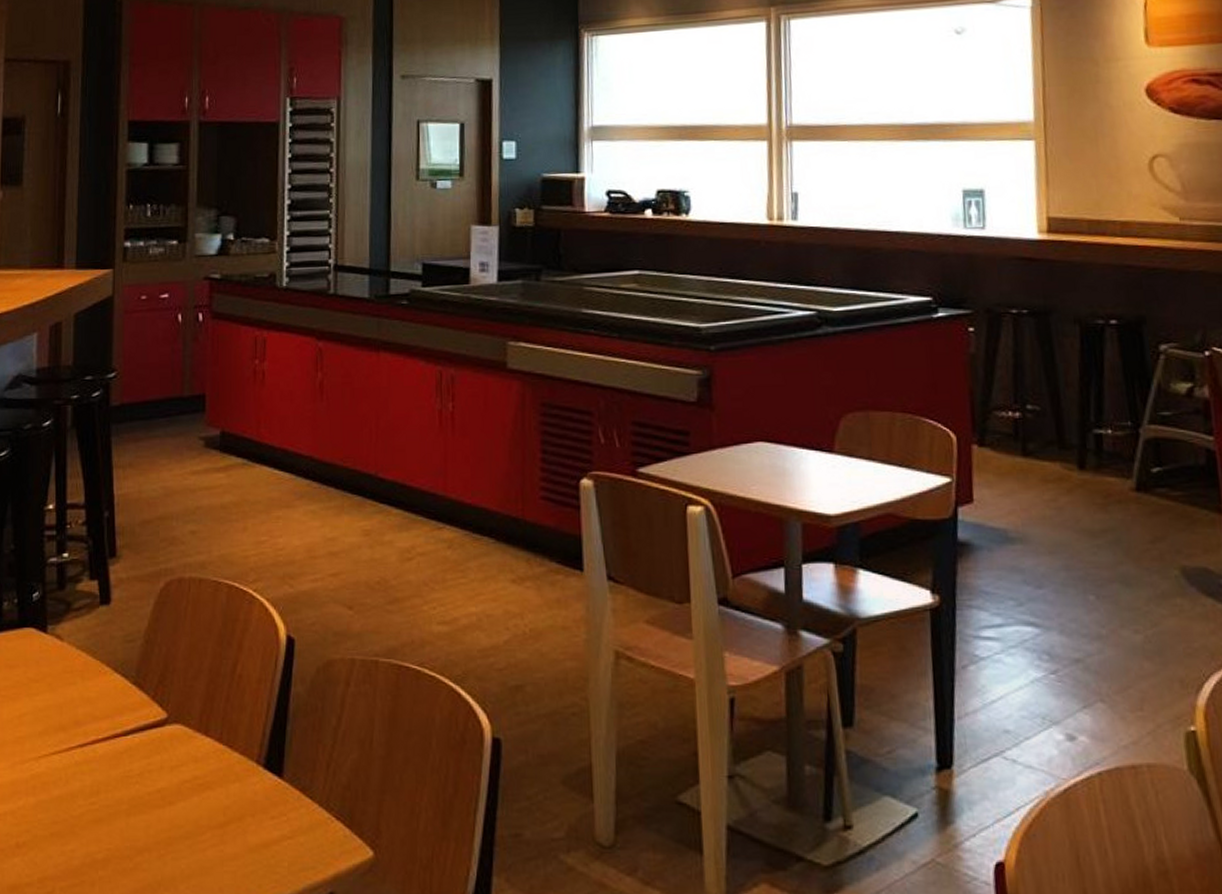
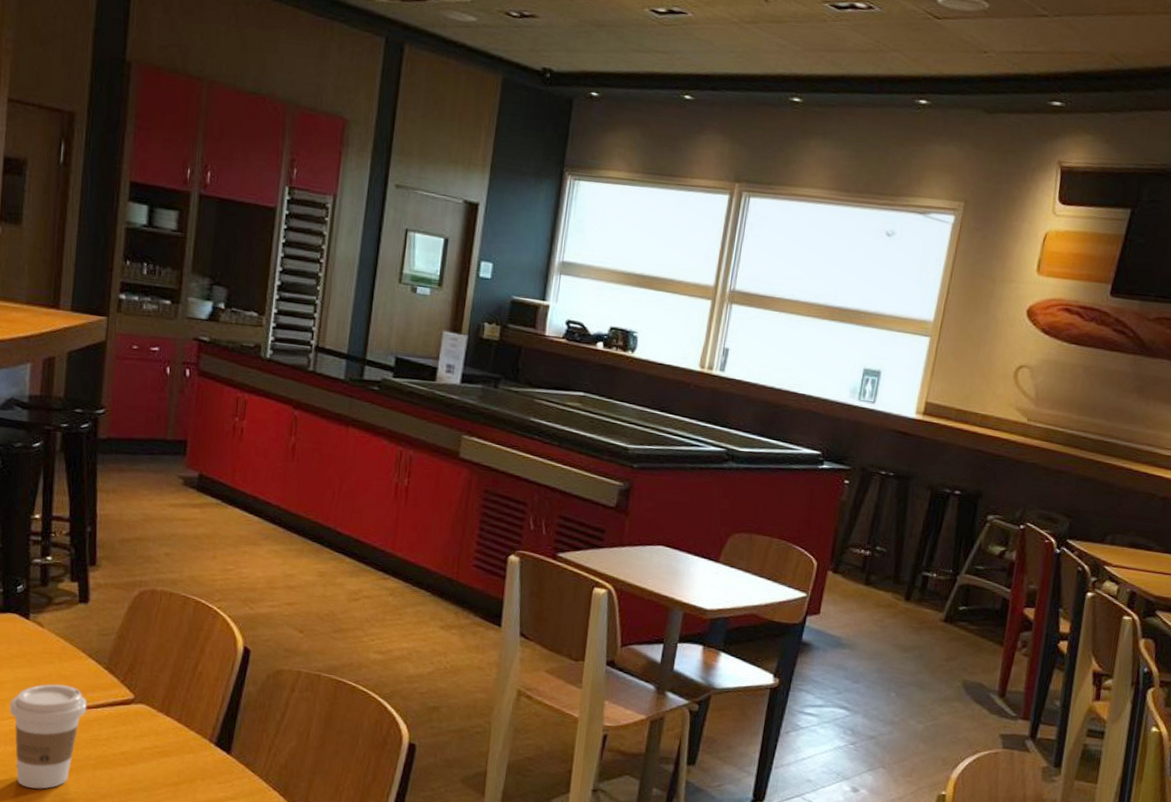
coffee cup: none [30,709,115,849] -> present [9,684,87,789]

